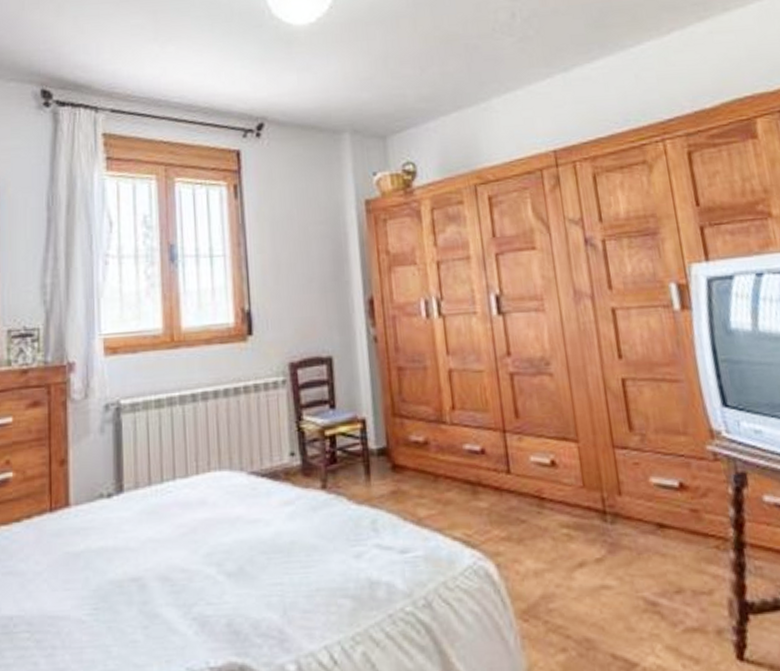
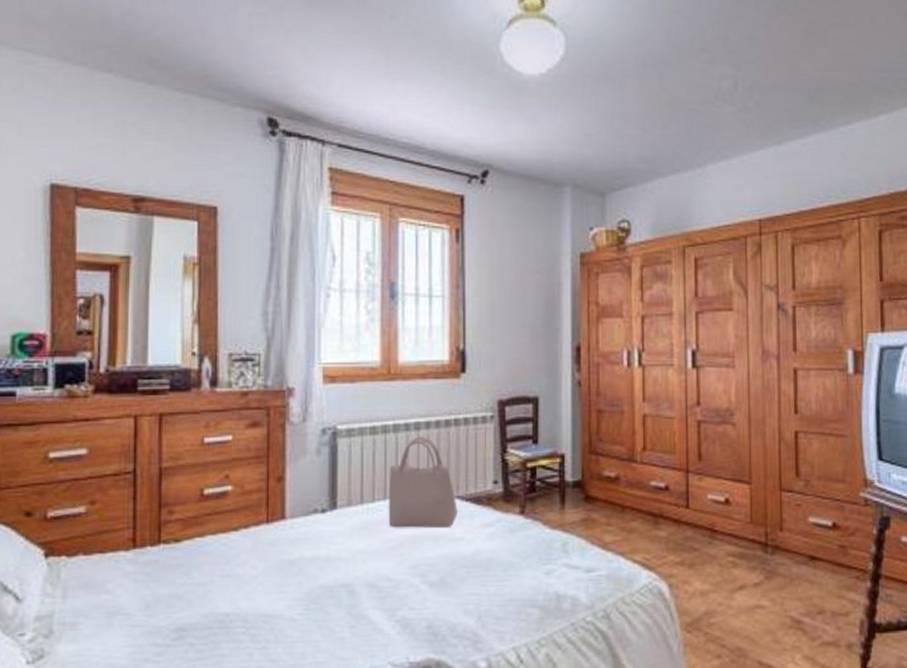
handbag: none [177,406,253,511] -> present [388,436,458,528]

